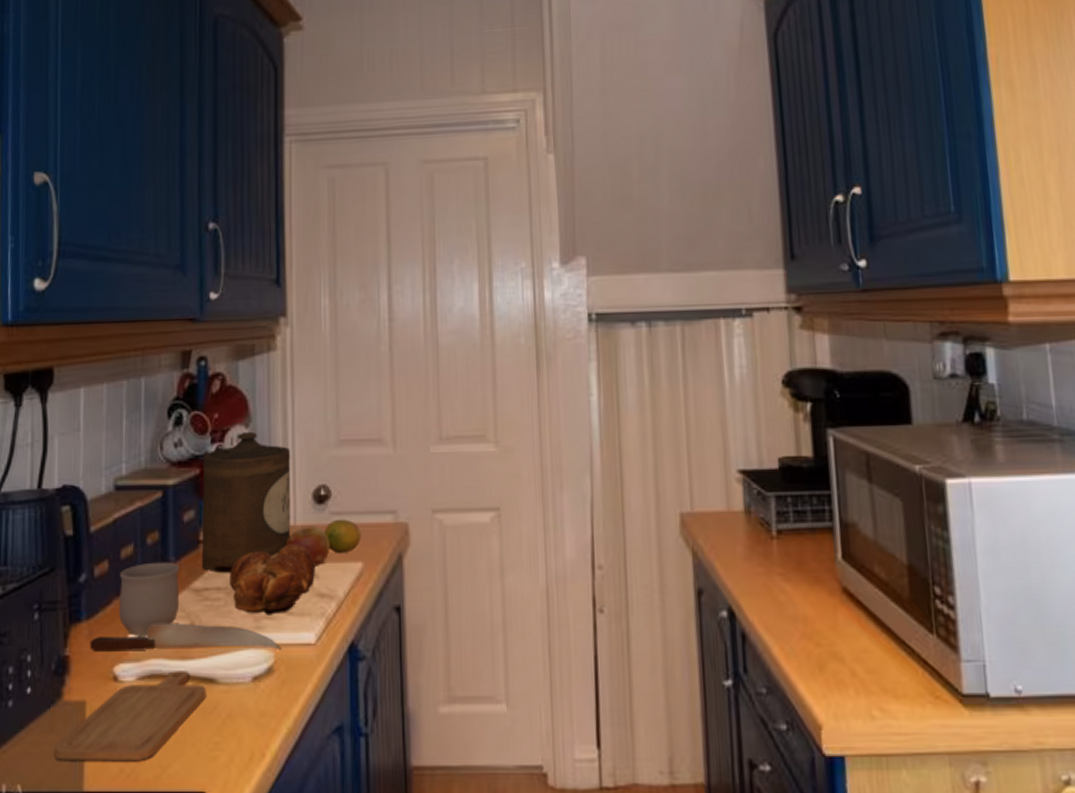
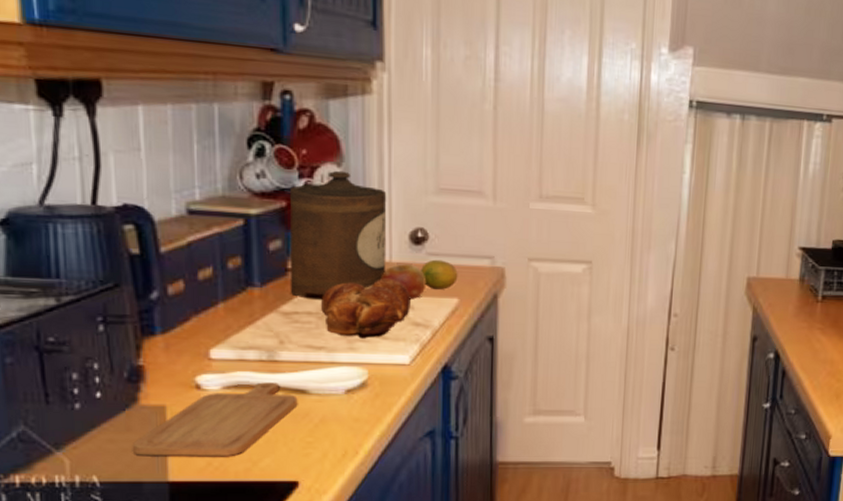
kitchen knife: present [89,622,281,652] -> none [167,340,375,368]
mug: present [119,562,180,636] -> none [198,285,267,352]

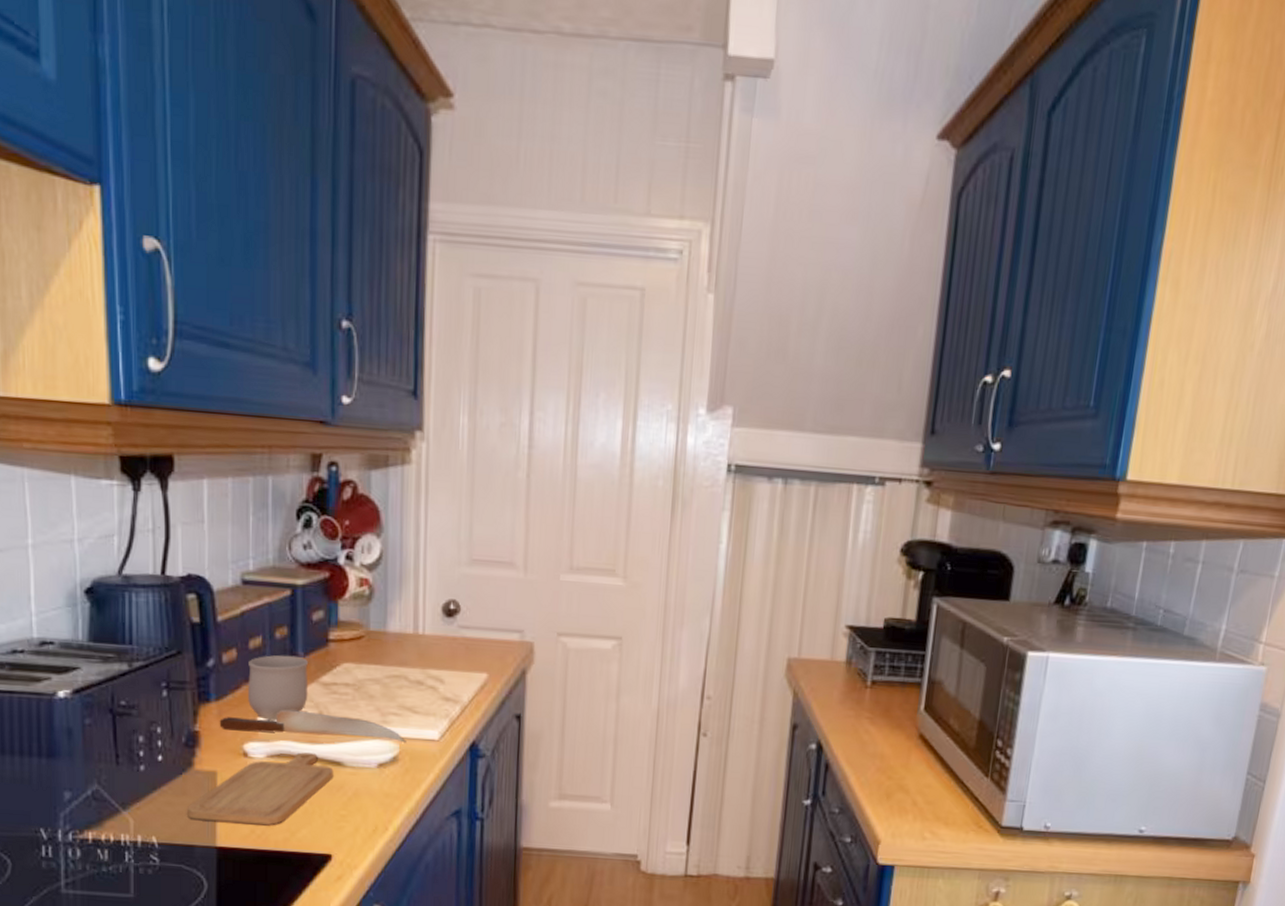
kitchen knife: none [167,340,375,368] -> present [219,709,406,743]
mug: none [198,285,267,352] -> present [248,655,309,721]
canister: present [289,170,387,301] -> none [330,541,422,673]
bread loaf: present [321,278,411,339] -> none [358,650,442,713]
fruit: present [380,264,427,301] -> none [414,637,457,675]
fruit: present [421,259,458,290] -> none [452,632,488,664]

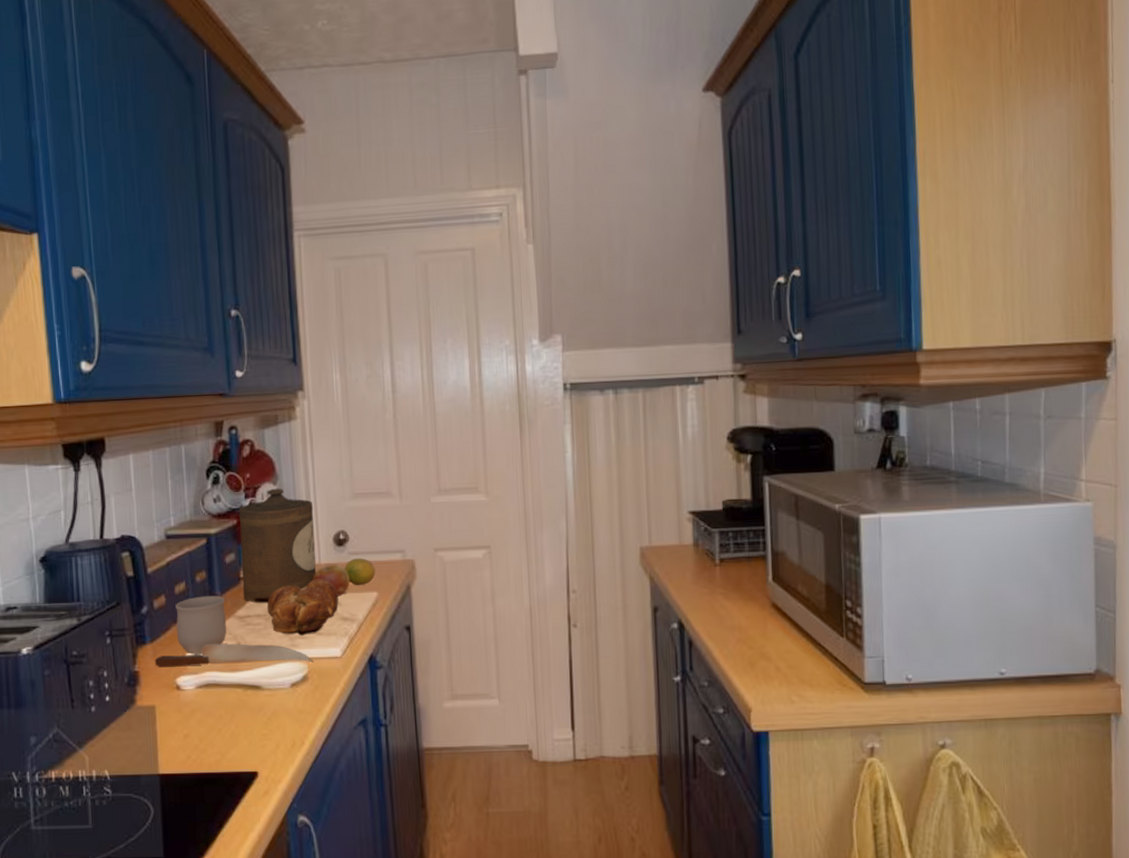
chopping board: present [187,752,334,825] -> none [133,680,254,751]
canister: none [330,541,422,673] -> present [238,488,316,604]
bread loaf: none [358,650,442,713] -> present [267,578,339,636]
fruit: none [414,637,457,675] -> present [313,564,350,598]
fruit: none [452,632,488,664] -> present [345,558,376,585]

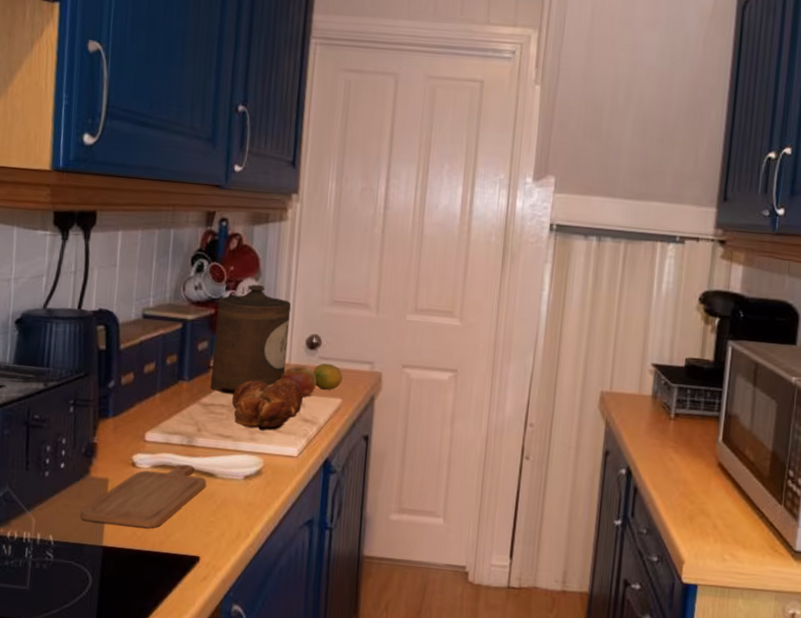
chopping board: none [133,680,254,751] -> present [81,464,207,528]
kitchen knife: present [154,643,313,667] -> none [114,426,270,458]
mug: present [175,595,227,655] -> none [139,379,193,436]

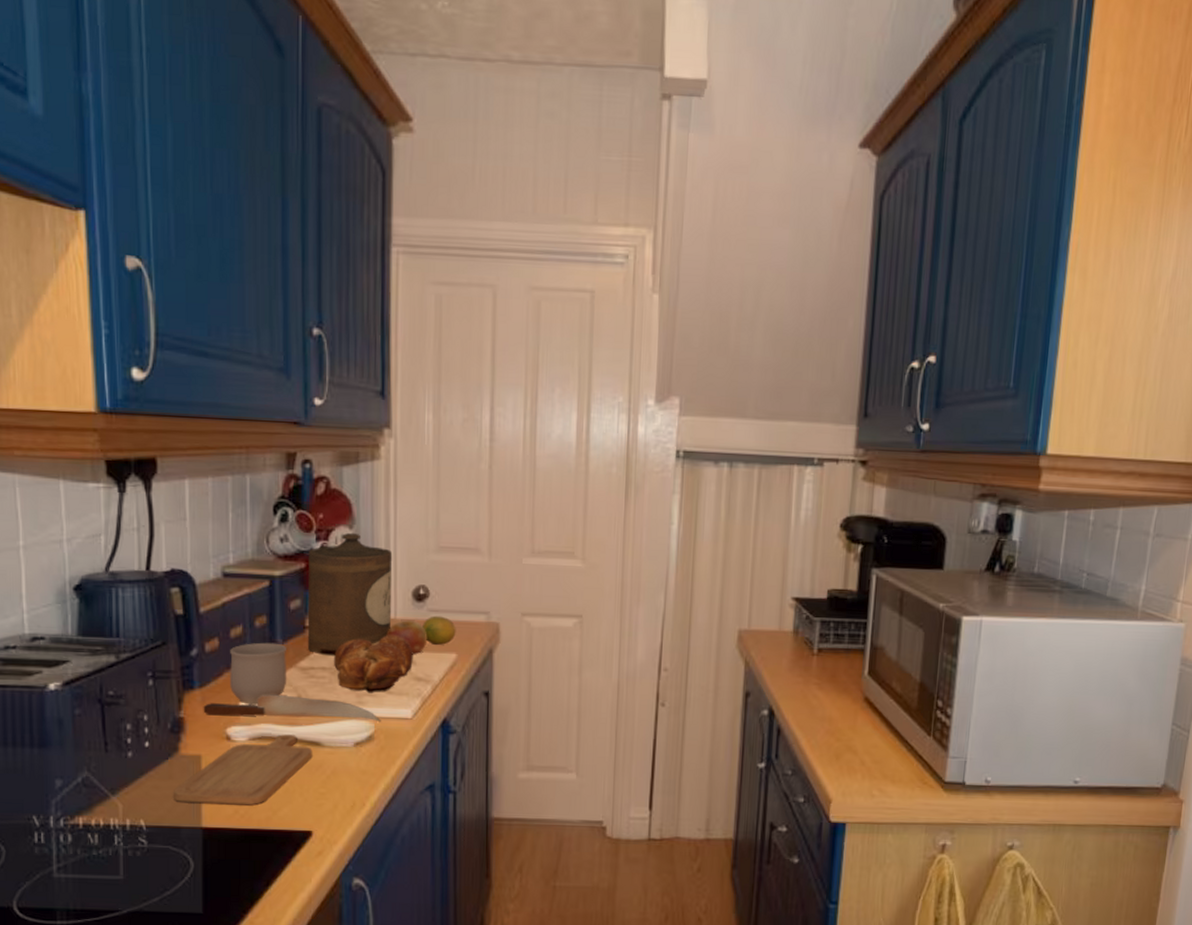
kitchen knife: none [114,426,270,458] -> present [203,694,381,722]
mug: none [139,379,193,436] -> present [230,642,287,705]

